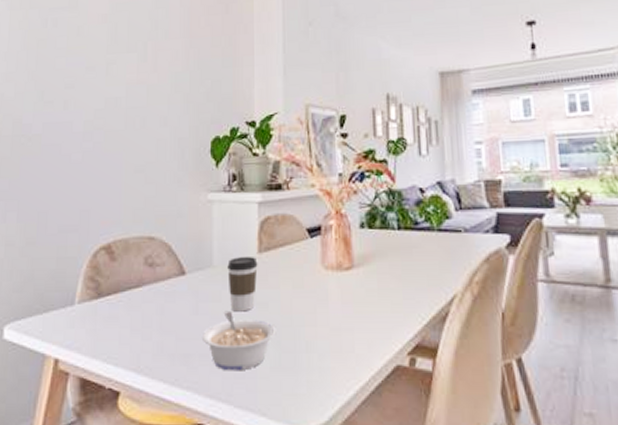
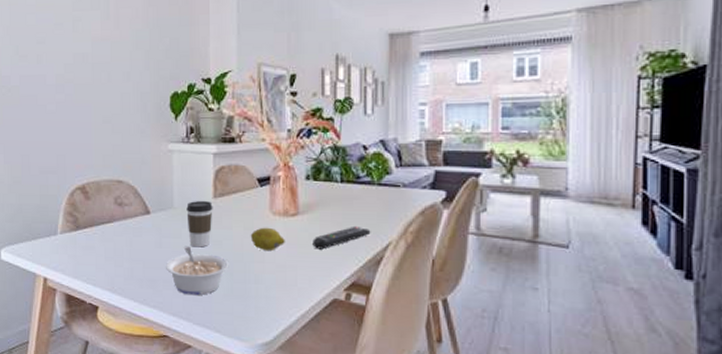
fruit: none [300,284,339,313] -> present [250,227,285,252]
remote control: none [370,277,434,307] -> present [312,225,371,250]

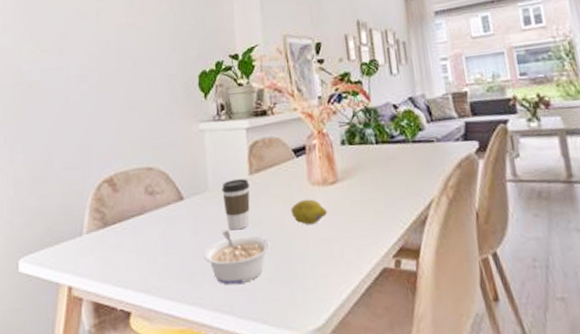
remote control: present [312,225,371,250] -> none [355,186,412,216]

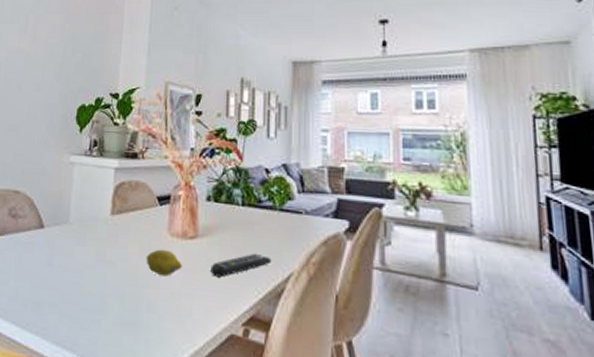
legume: present [204,229,271,285] -> none [54,265,121,323]
coffee cup: present [222,178,250,231] -> none [81,216,110,268]
remote control: none [355,186,412,216] -> present [210,253,272,277]

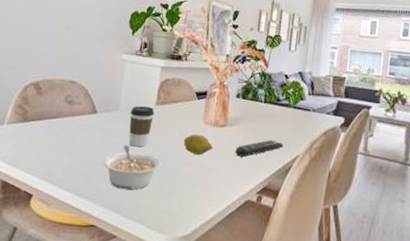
legume: none [54,265,121,323] -> present [103,145,162,190]
coffee cup: none [81,216,110,268] -> present [128,106,155,147]

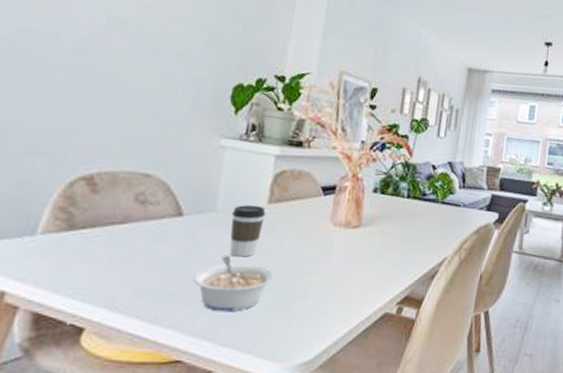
fruit: present [183,134,213,156] -> none [304,237,343,264]
remote control: present [235,139,284,157] -> none [371,240,430,263]

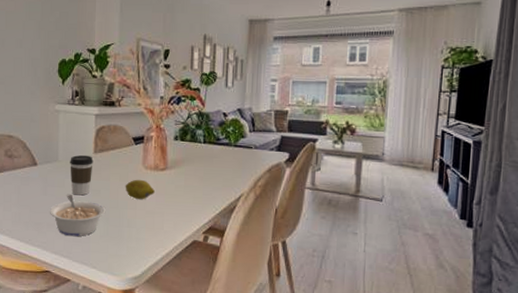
fruit: none [304,237,343,264] -> present [125,179,155,200]

